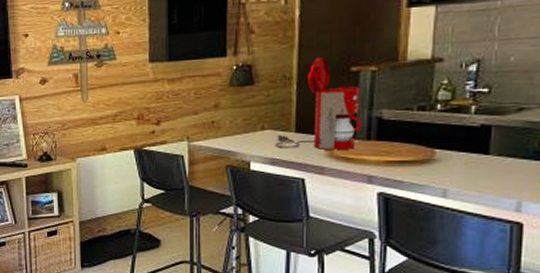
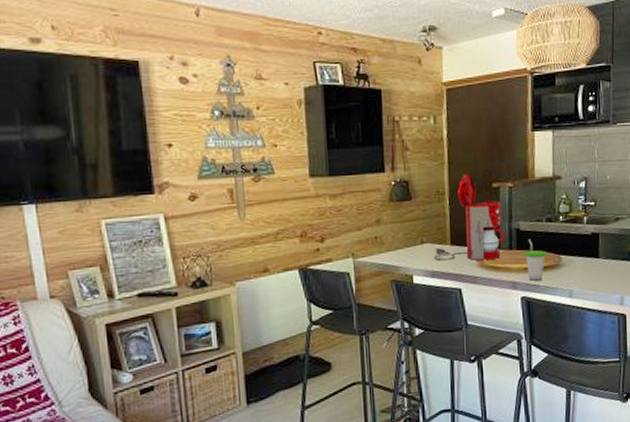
cup: none [386,129,416,176] -> present [525,239,547,281]

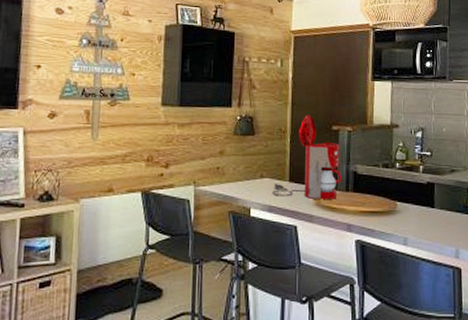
cup: present [525,239,547,281] -> none [361,182,382,225]

